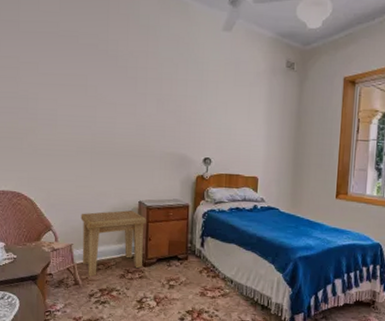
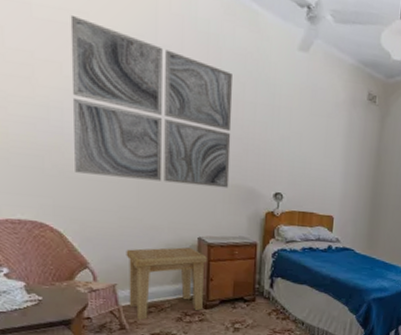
wall art: none [44,25,168,156] -> present [70,14,233,188]

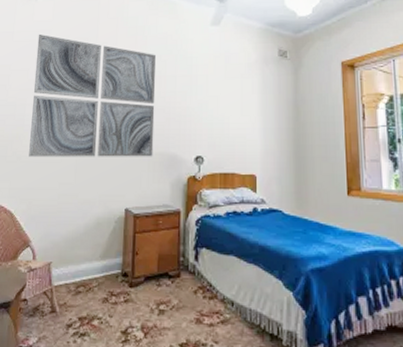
side table: present [126,247,207,320] -> none [61,220,133,301]

